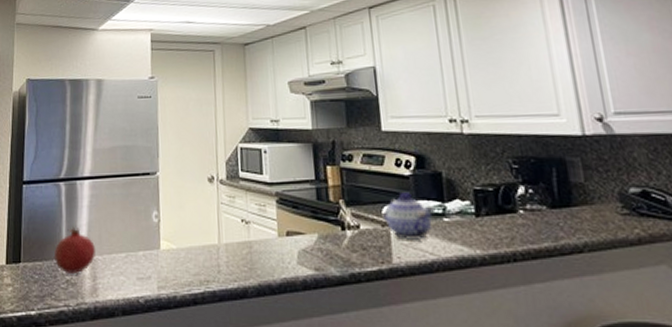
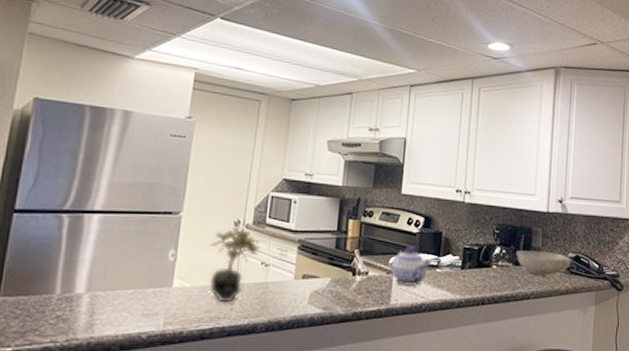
fruit: present [53,226,96,275] -> none [43,261,98,310]
succulent plant: none [188,181,238,265] -> present [209,225,260,303]
bowl: none [548,186,638,221] -> present [516,249,572,276]

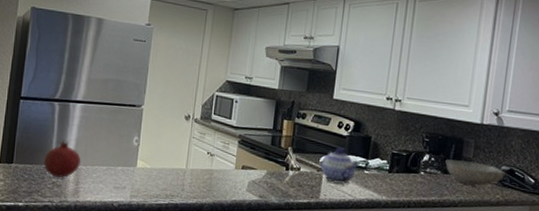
fruit: none [43,261,98,310] -> present [43,140,81,178]
succulent plant: present [209,225,260,303] -> none [165,119,206,184]

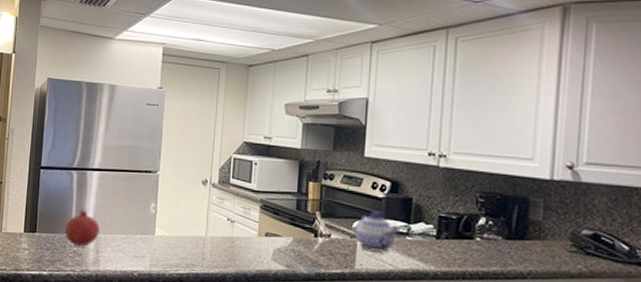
bowl: present [445,159,505,186] -> none [507,223,587,255]

